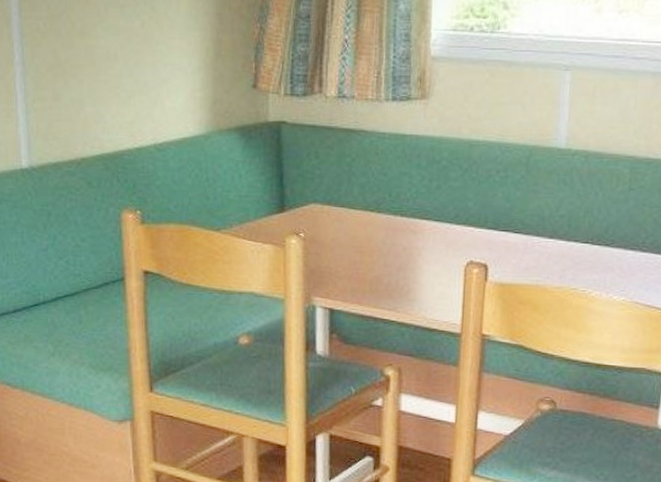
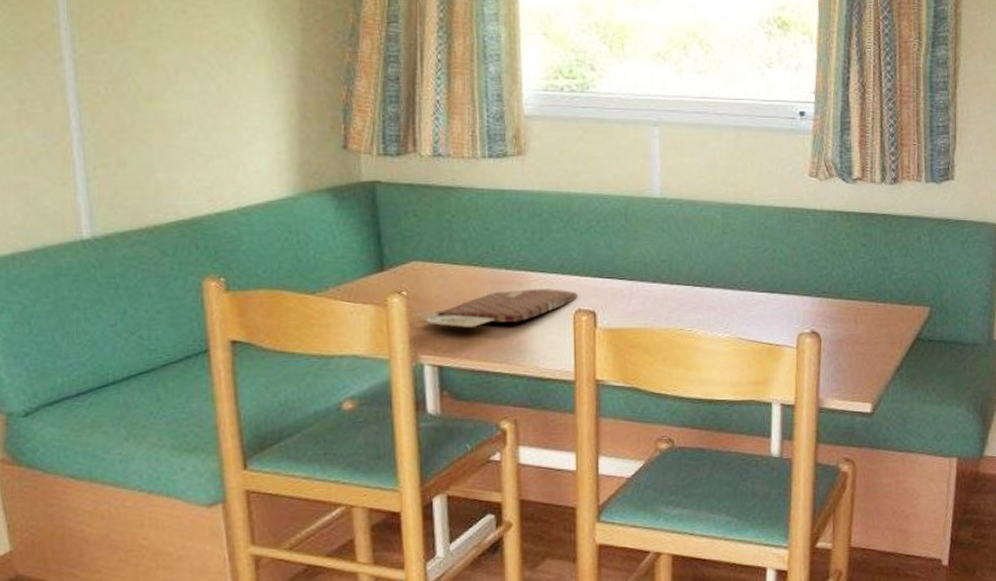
placemat: none [313,237,470,274] -> present [418,288,577,329]

